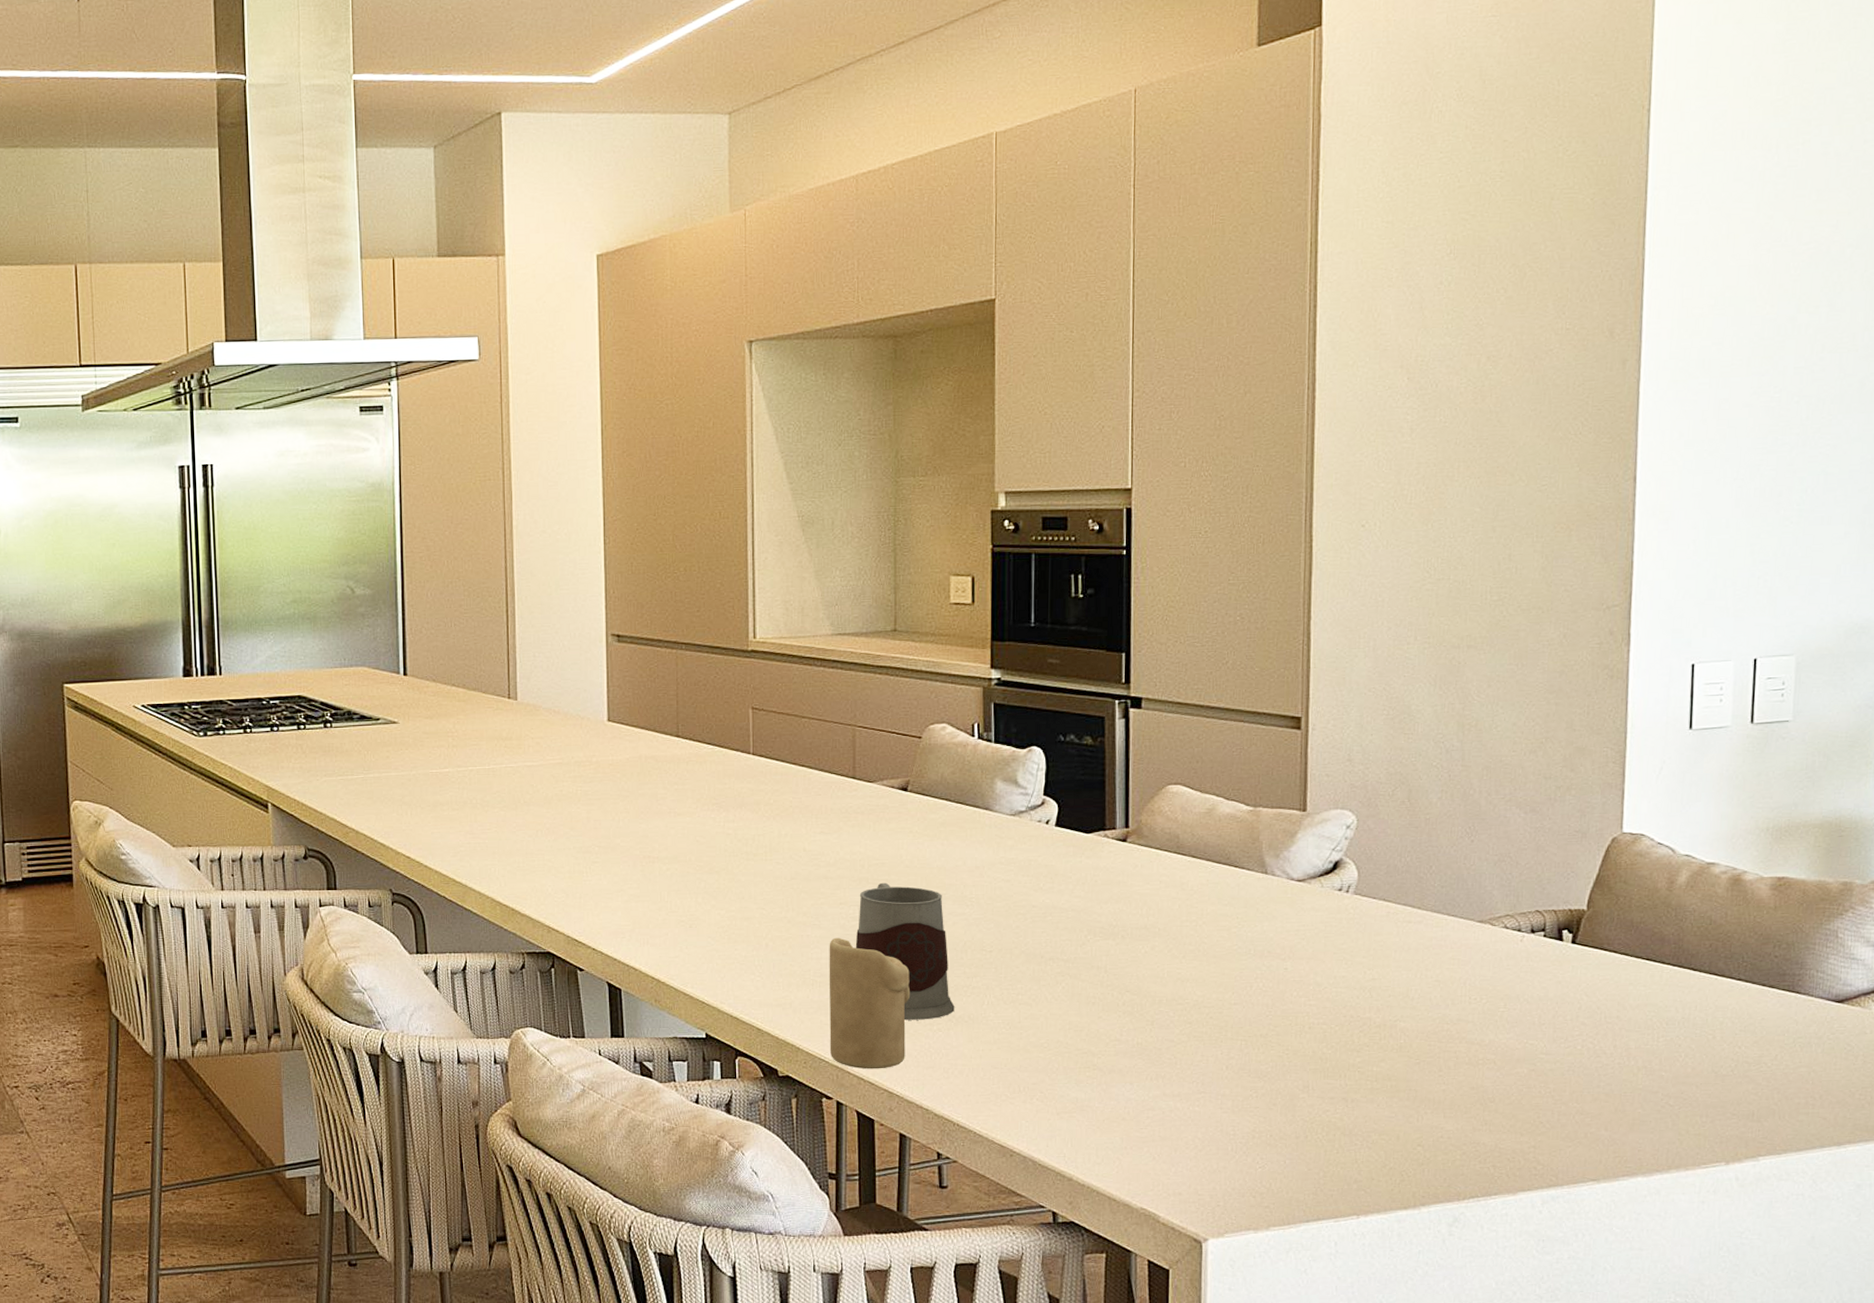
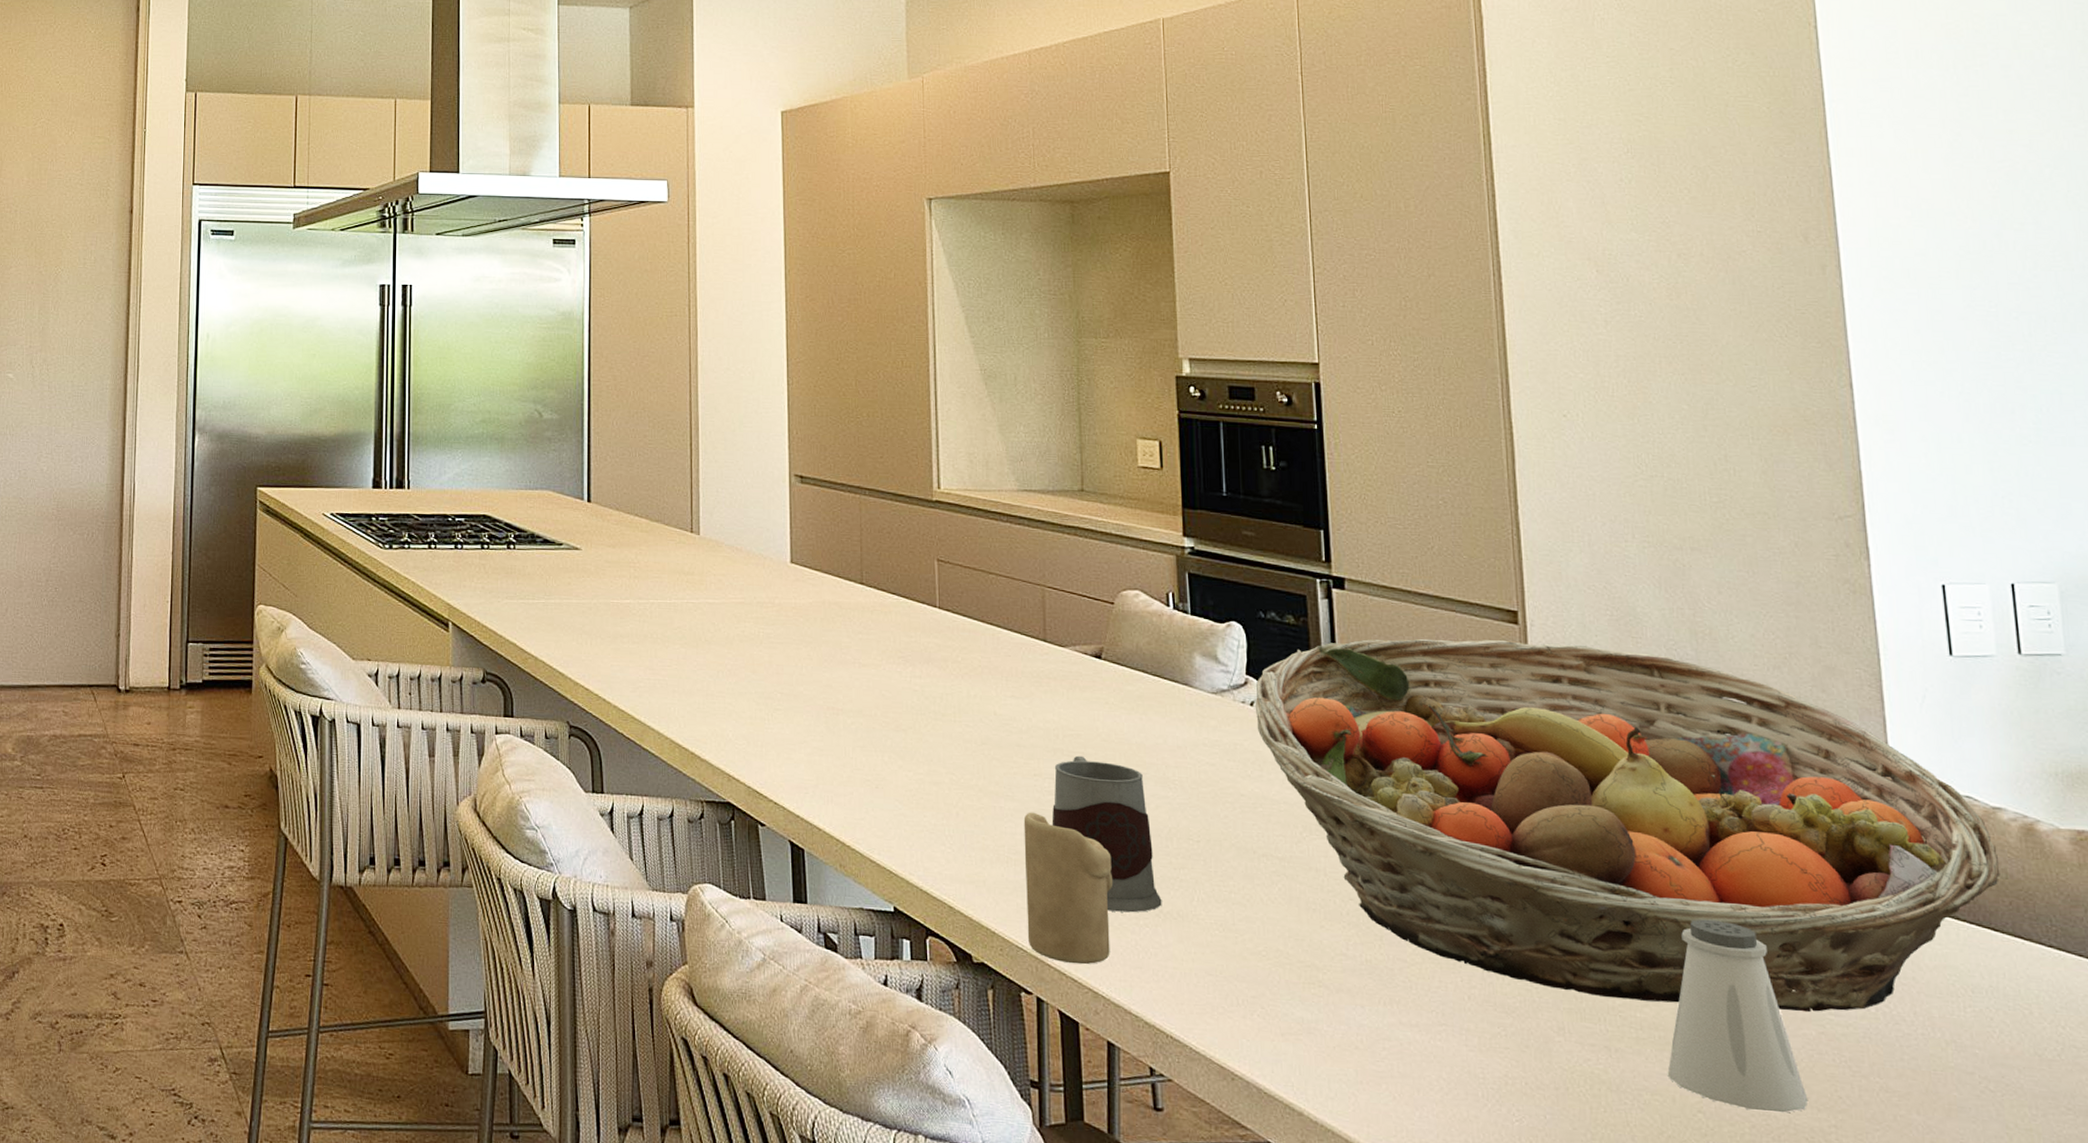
fruit basket: none [1050,744,1706,1057] -> present [1254,638,2001,1013]
saltshaker: none [1395,981,1514,1140] -> present [1667,919,1809,1113]

